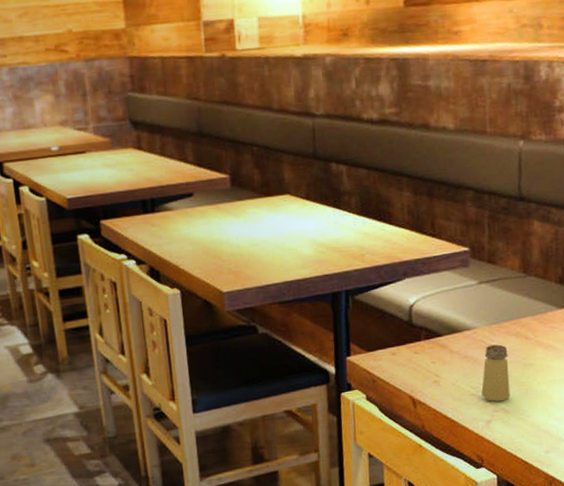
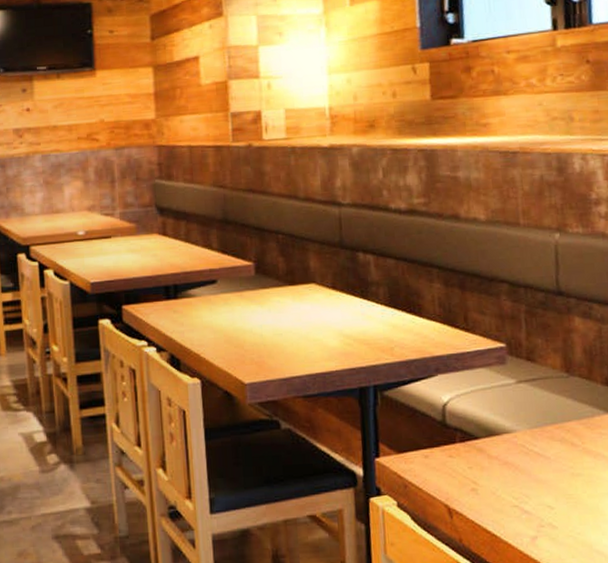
saltshaker: present [481,344,511,402] -> none [524,450,558,515]

